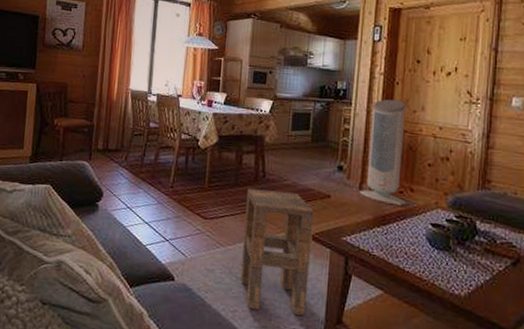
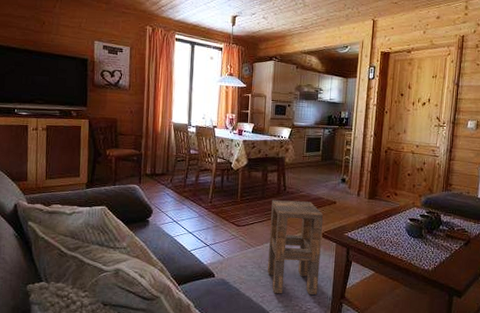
air purifier: present [359,99,407,206] -> none [357,124,393,207]

